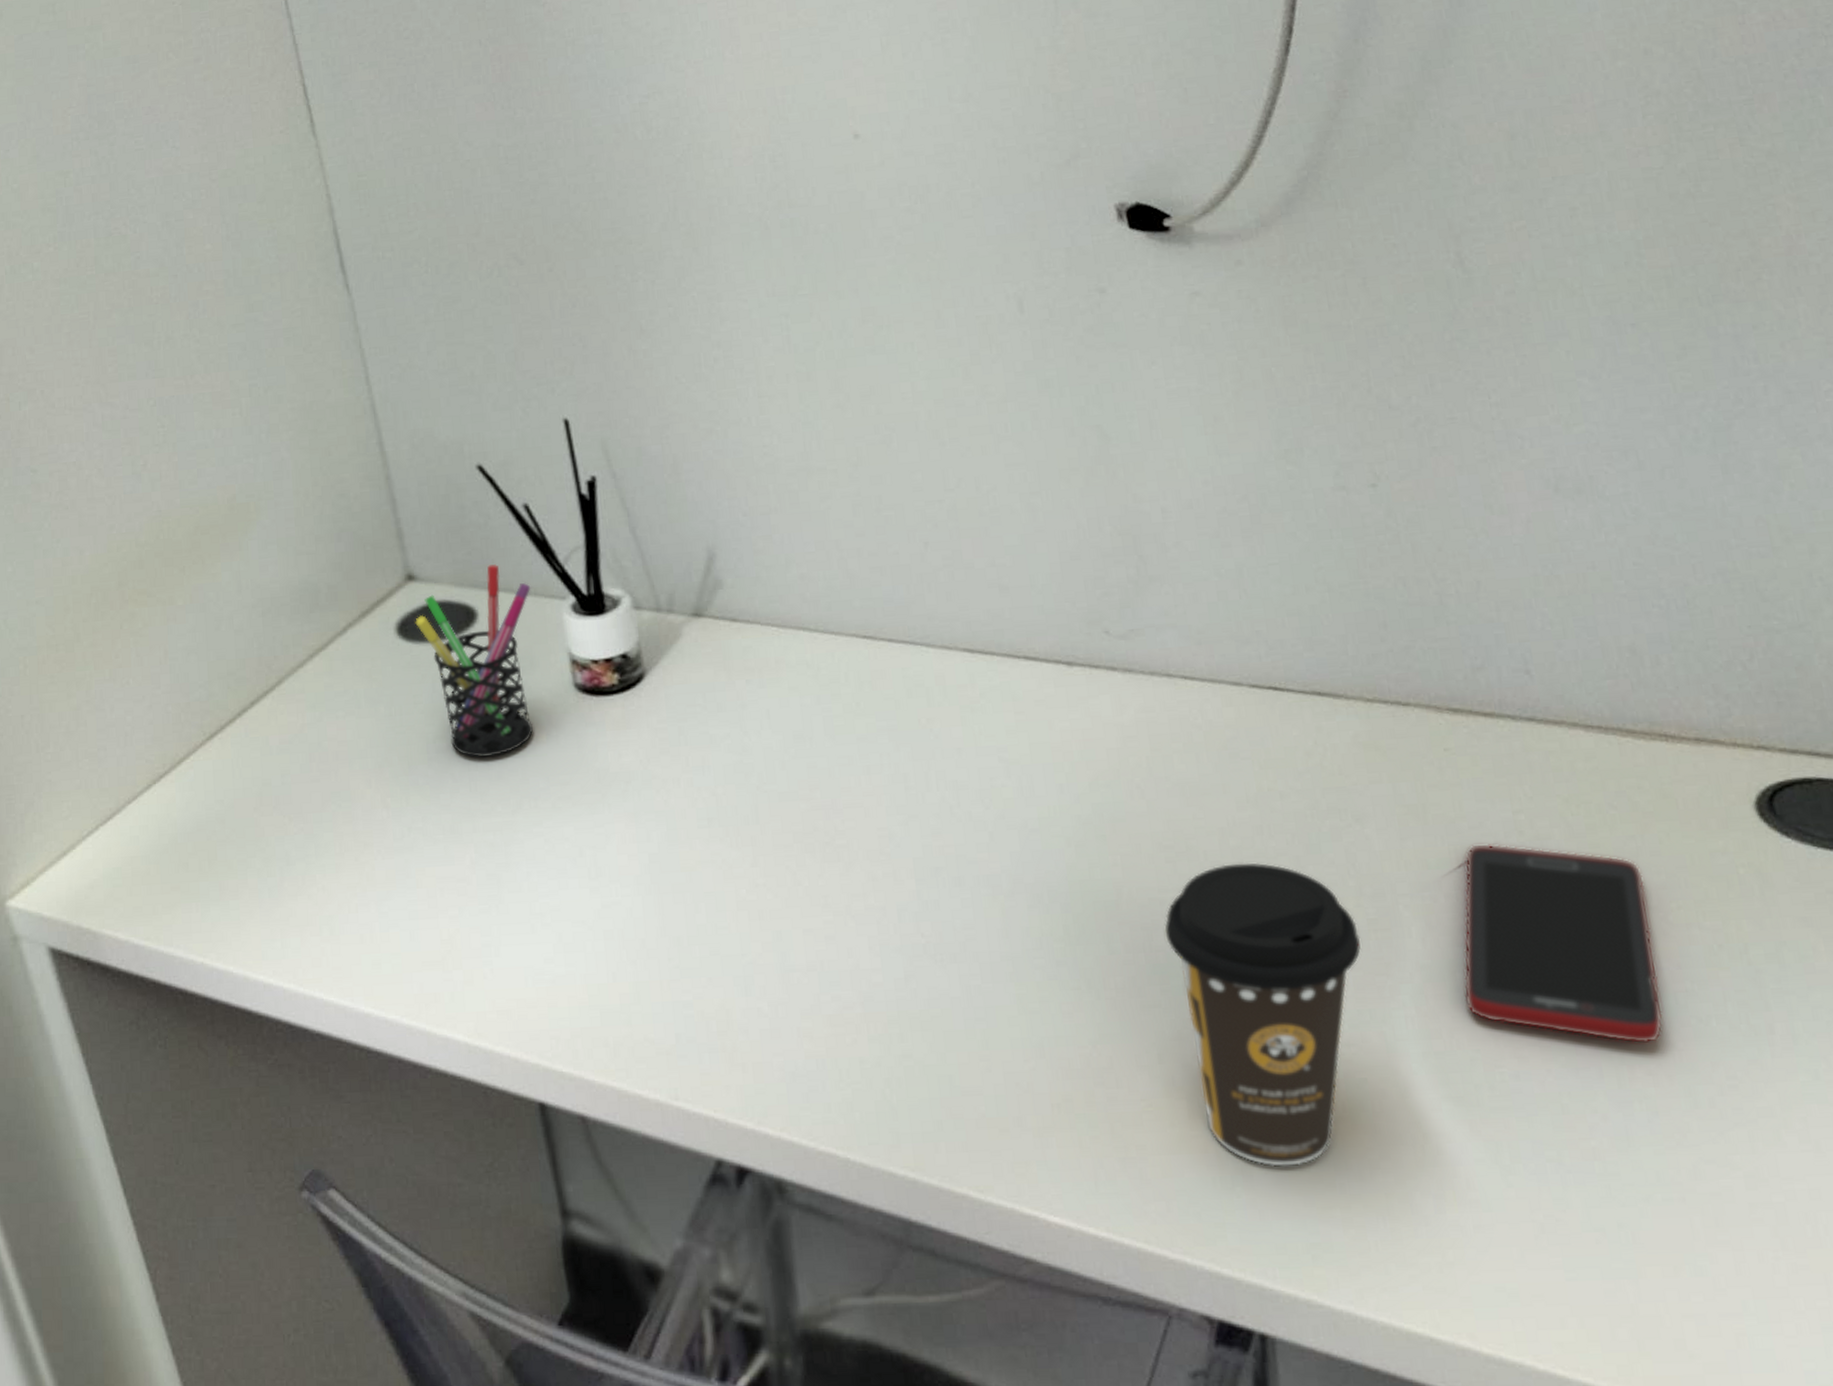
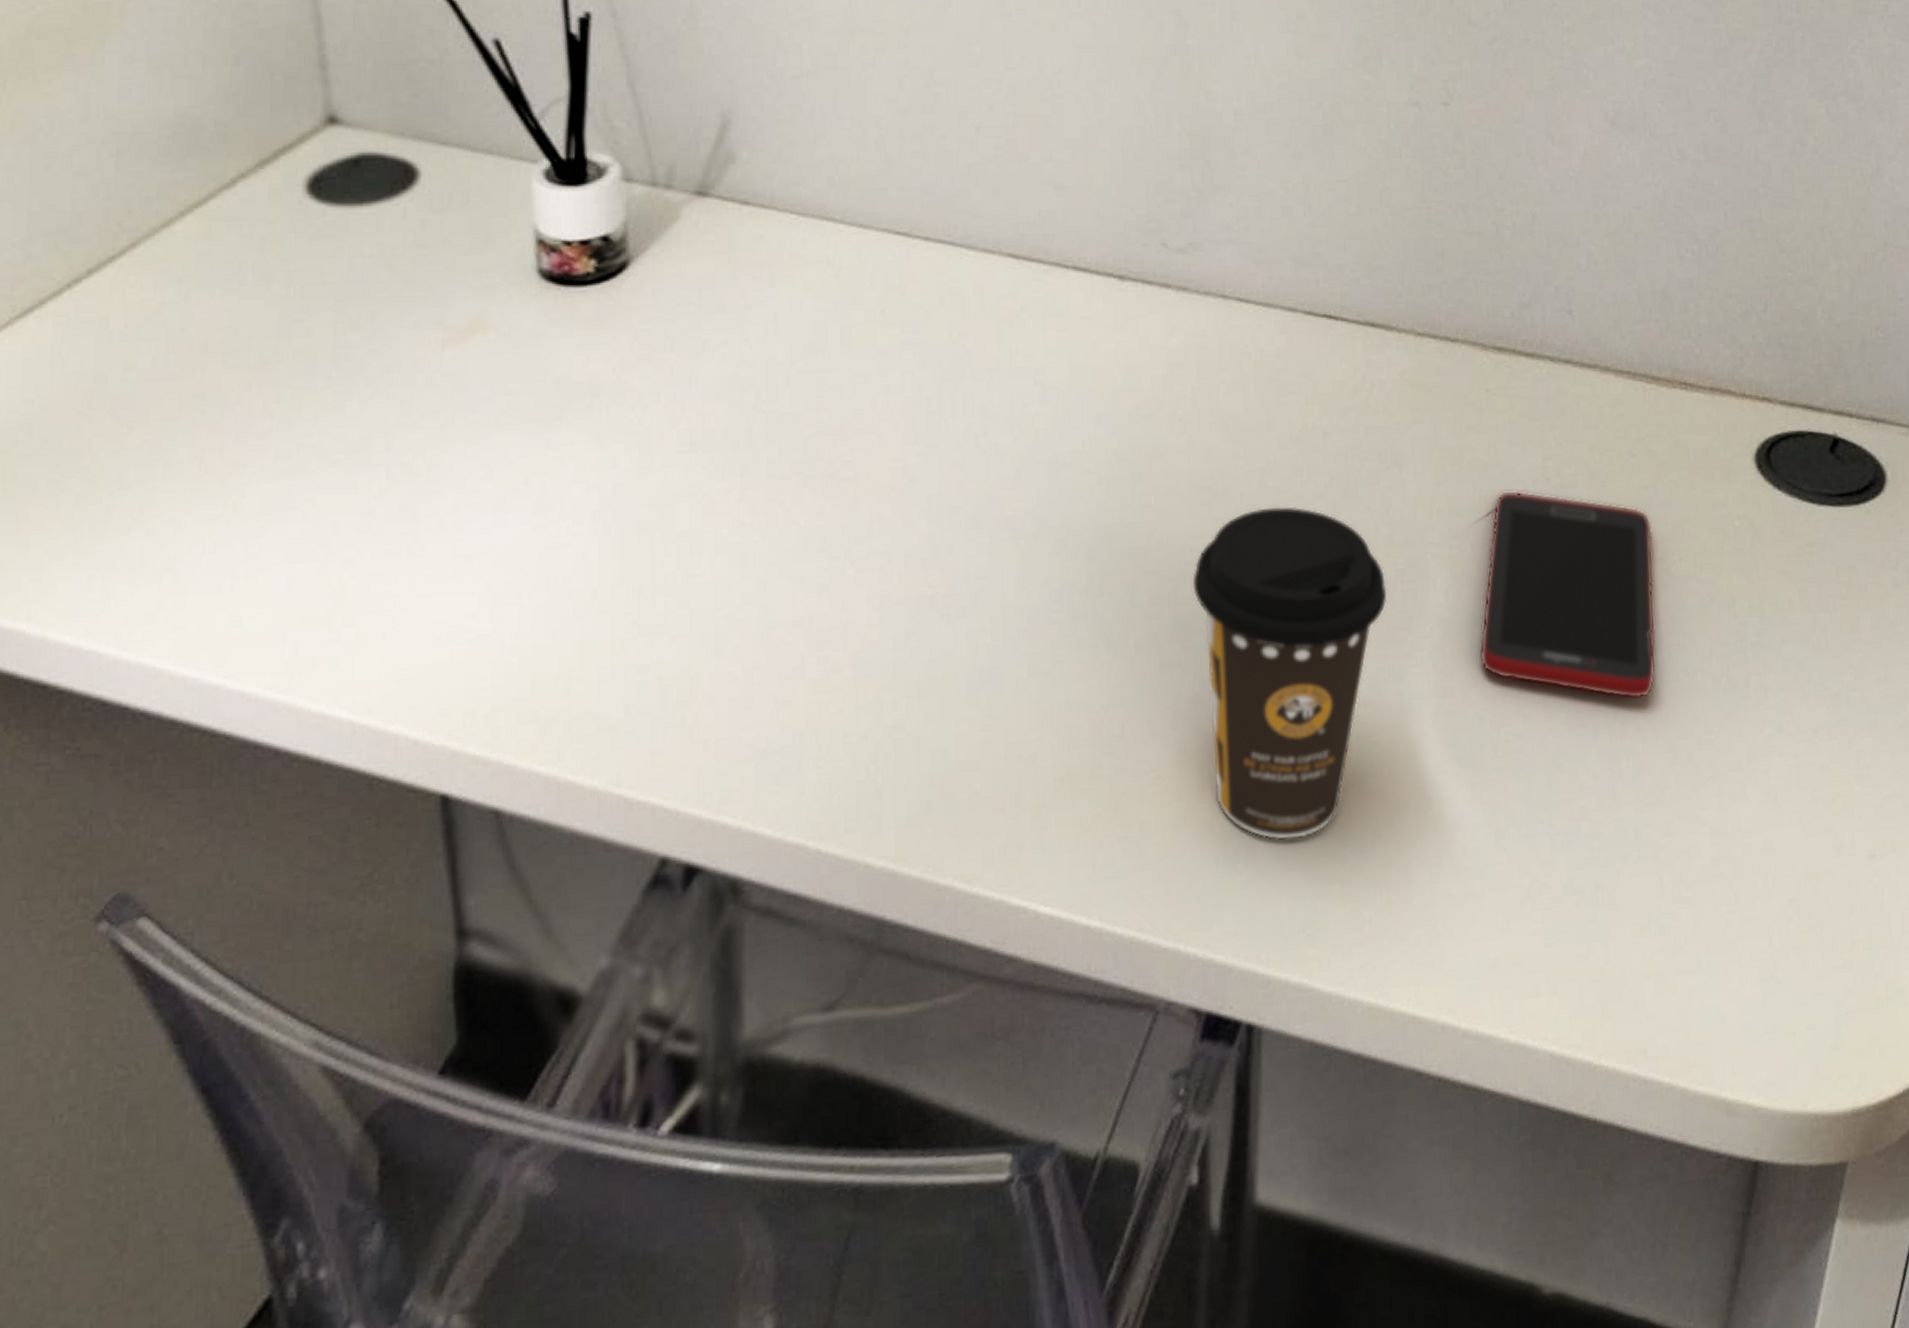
pen holder: present [415,564,534,758] -> none [333,112,494,358]

